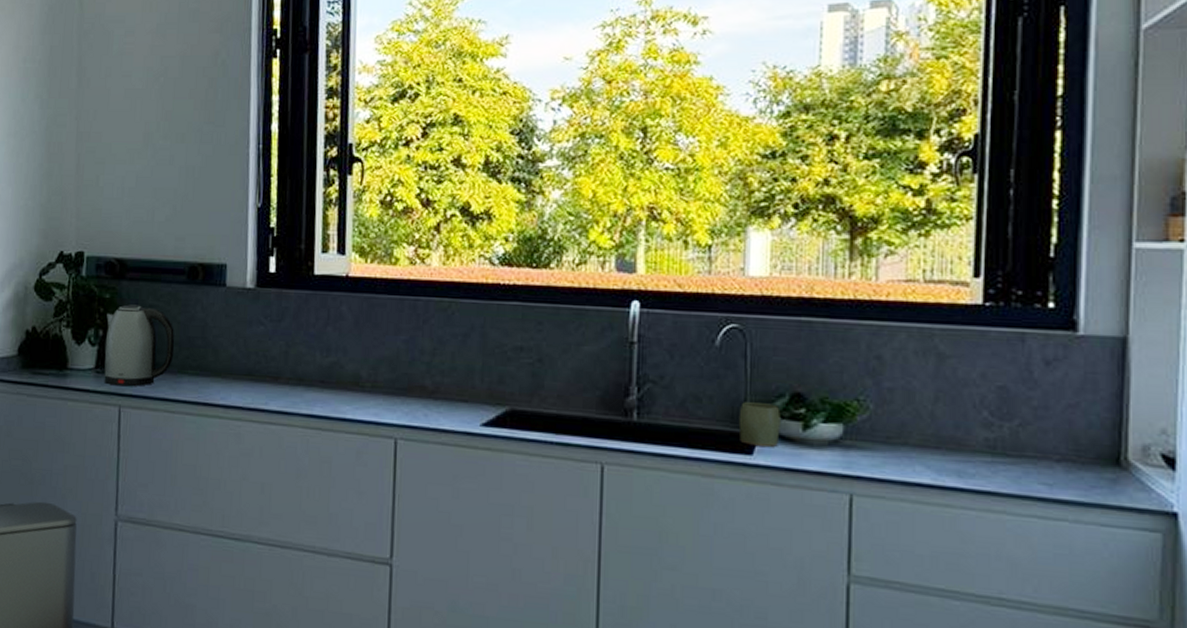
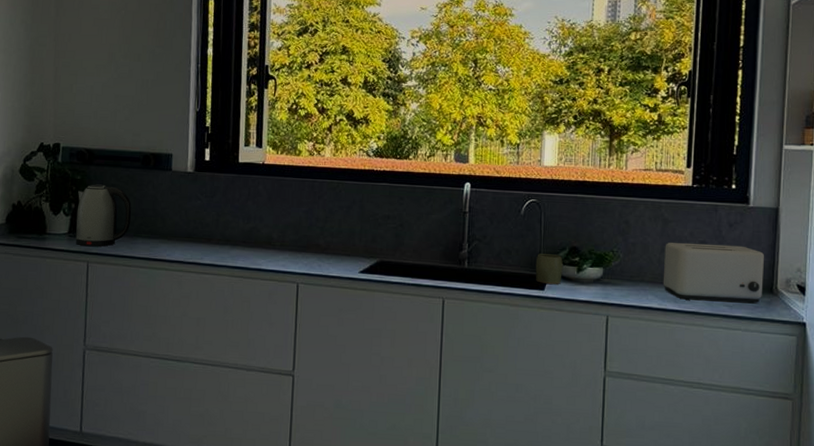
toaster: none [938,387,1106,482] -> present [663,242,765,304]

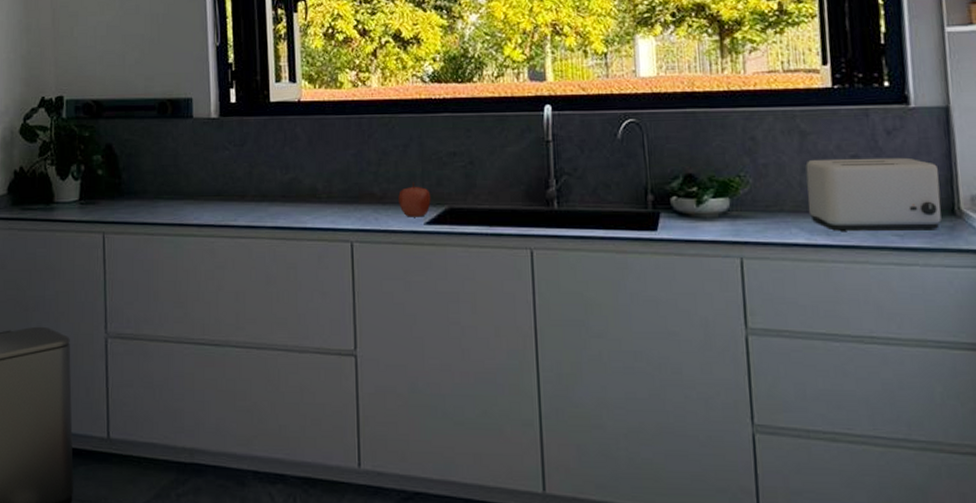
kettle: present [75,184,132,247] -> none [87,140,150,215]
fruit: none [339,237,366,267] -> present [398,182,431,217]
mug: present [535,253,563,284] -> none [642,185,678,222]

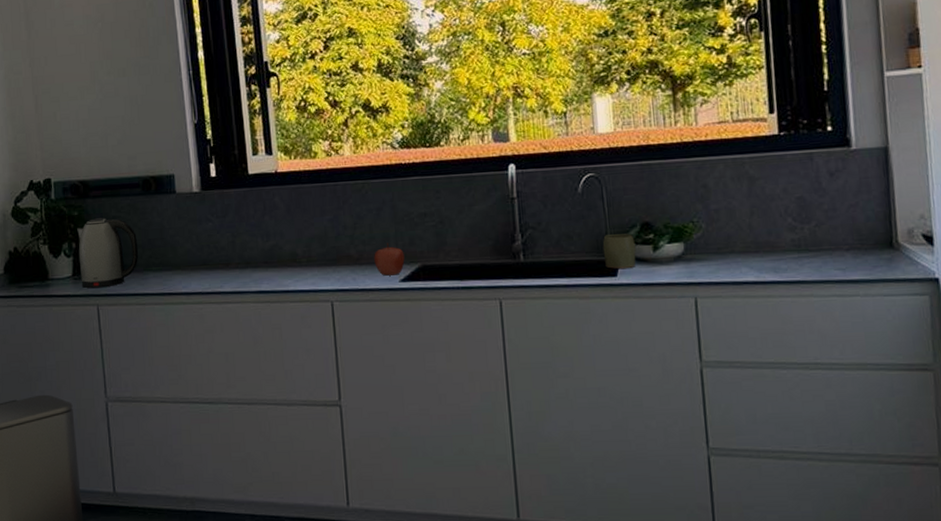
kettle: none [87,140,150,215] -> present [77,218,139,289]
mug: none [642,185,678,222] -> present [602,234,636,269]
toaster: present [805,157,942,231] -> none [754,196,881,268]

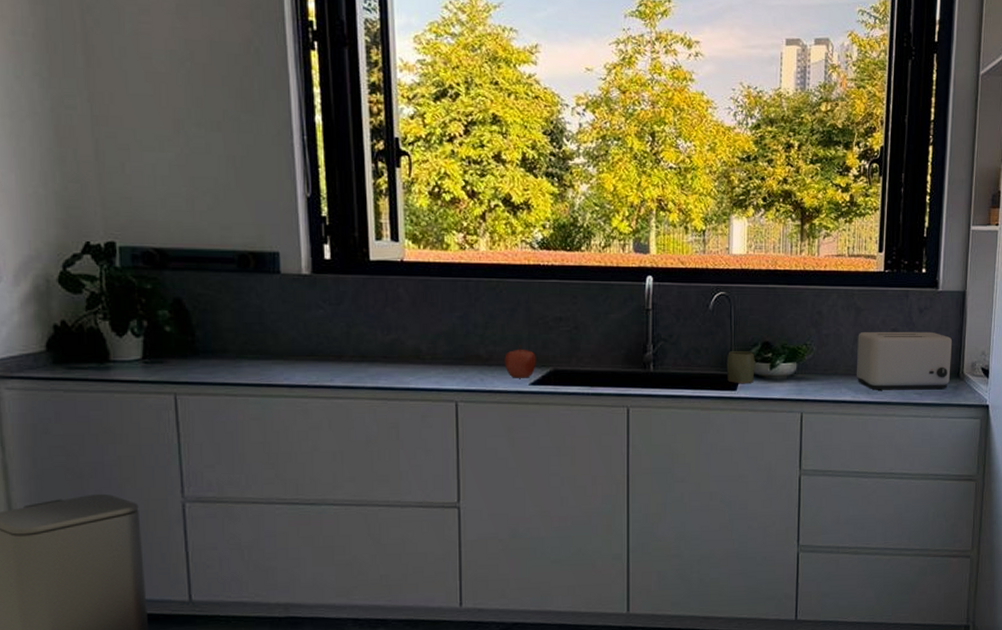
kettle: present [77,218,139,289] -> none [150,294,231,375]
toaster: none [754,196,881,268] -> present [856,331,953,390]

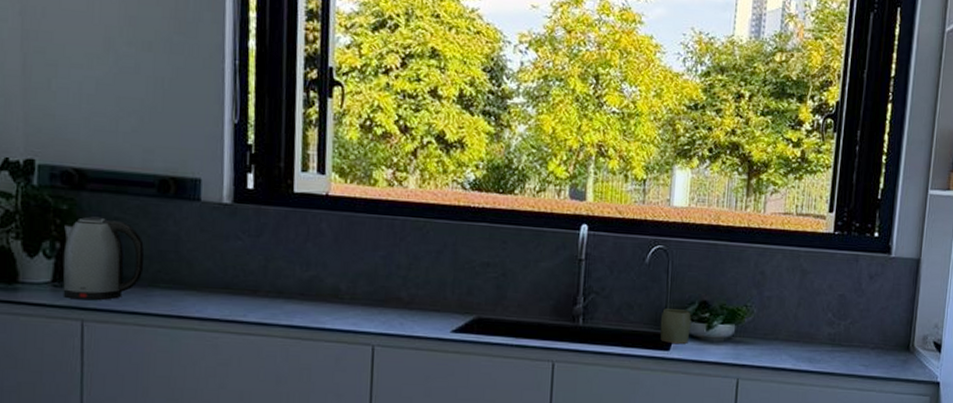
kettle: none [150,294,231,375] -> present [62,216,145,301]
fruit: present [504,345,536,378] -> none [426,289,460,325]
toaster: present [856,331,953,390] -> none [798,295,904,363]

